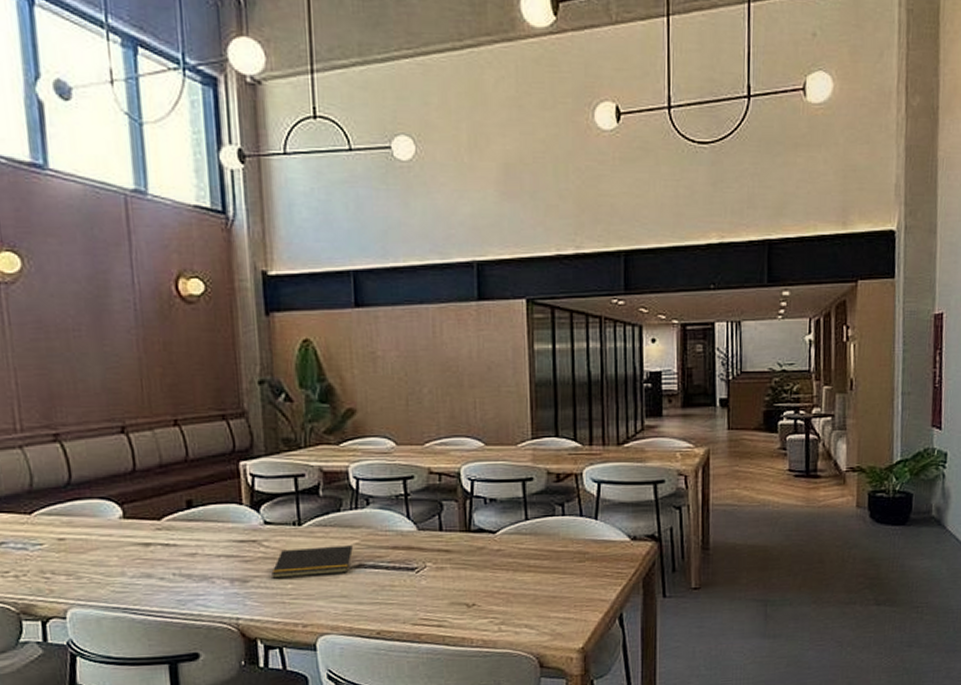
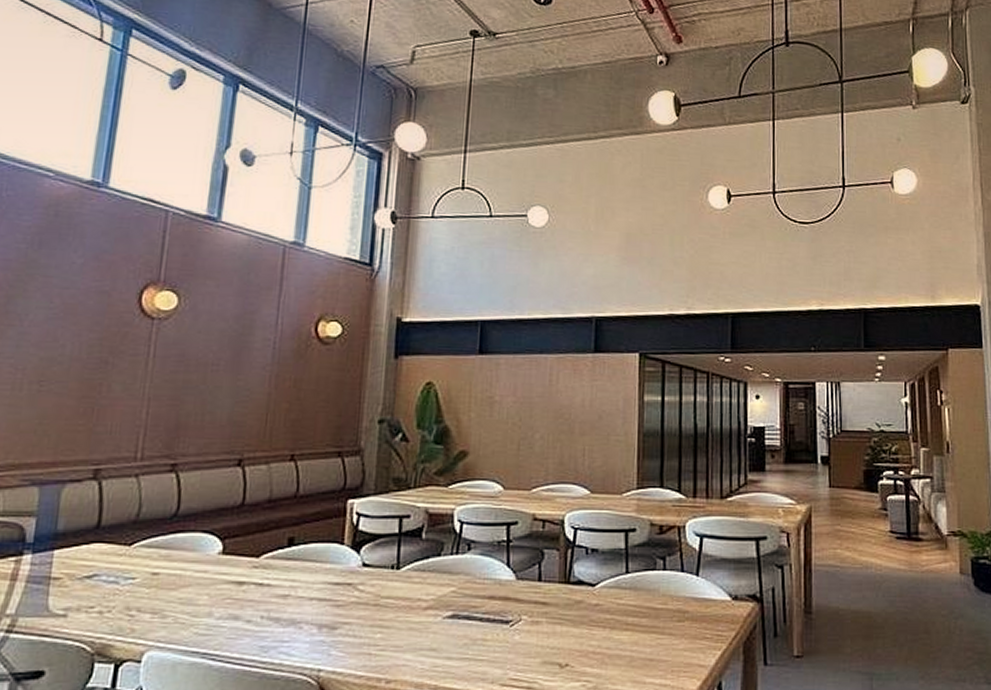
notepad: present [271,545,353,579] -> none [361,593,448,626]

